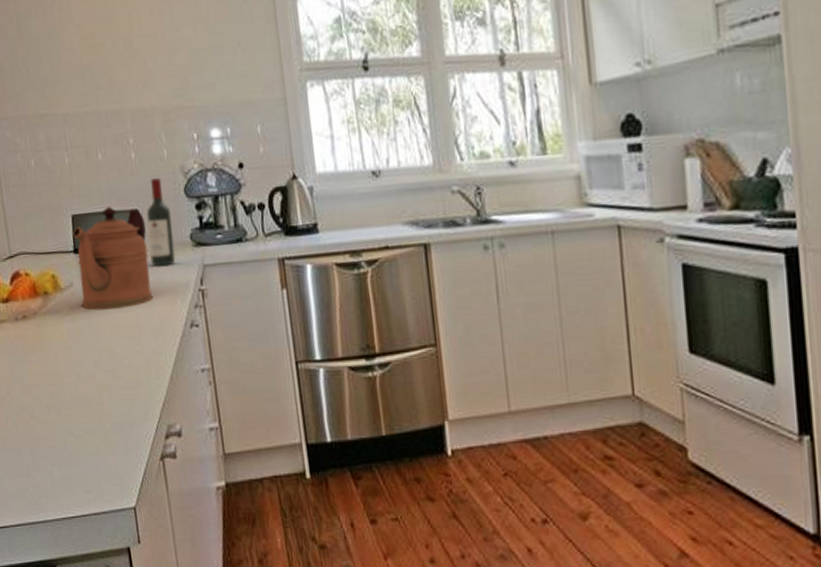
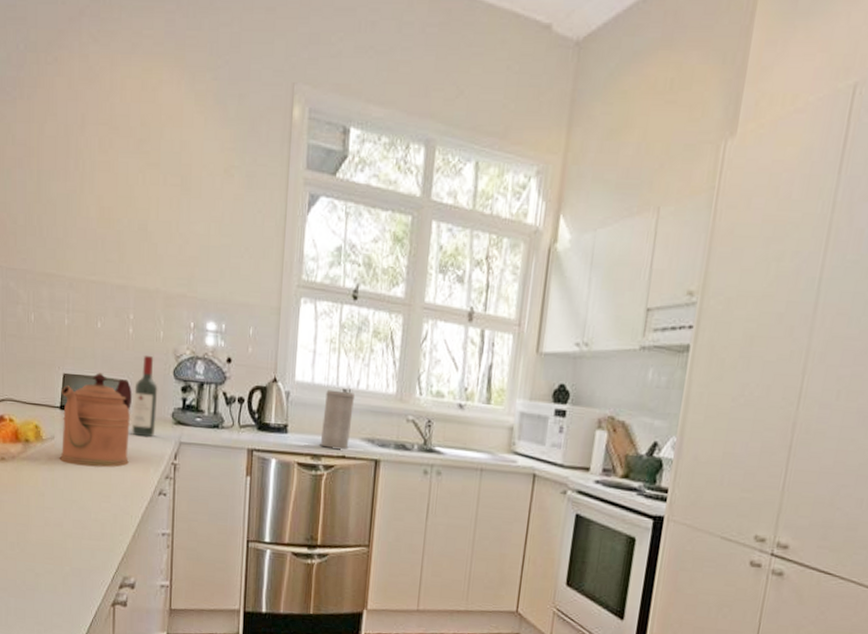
canister: none [353,173,391,241] -> present [320,390,356,450]

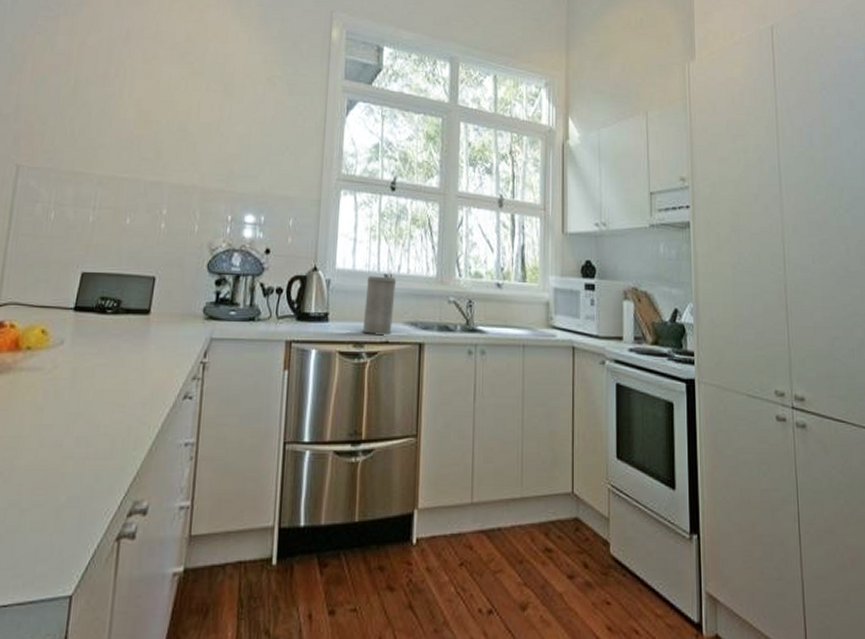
coffeepot: present [59,372,132,468] -> none [66,269,160,373]
wine bottle: present [131,355,158,438] -> none [155,249,190,336]

